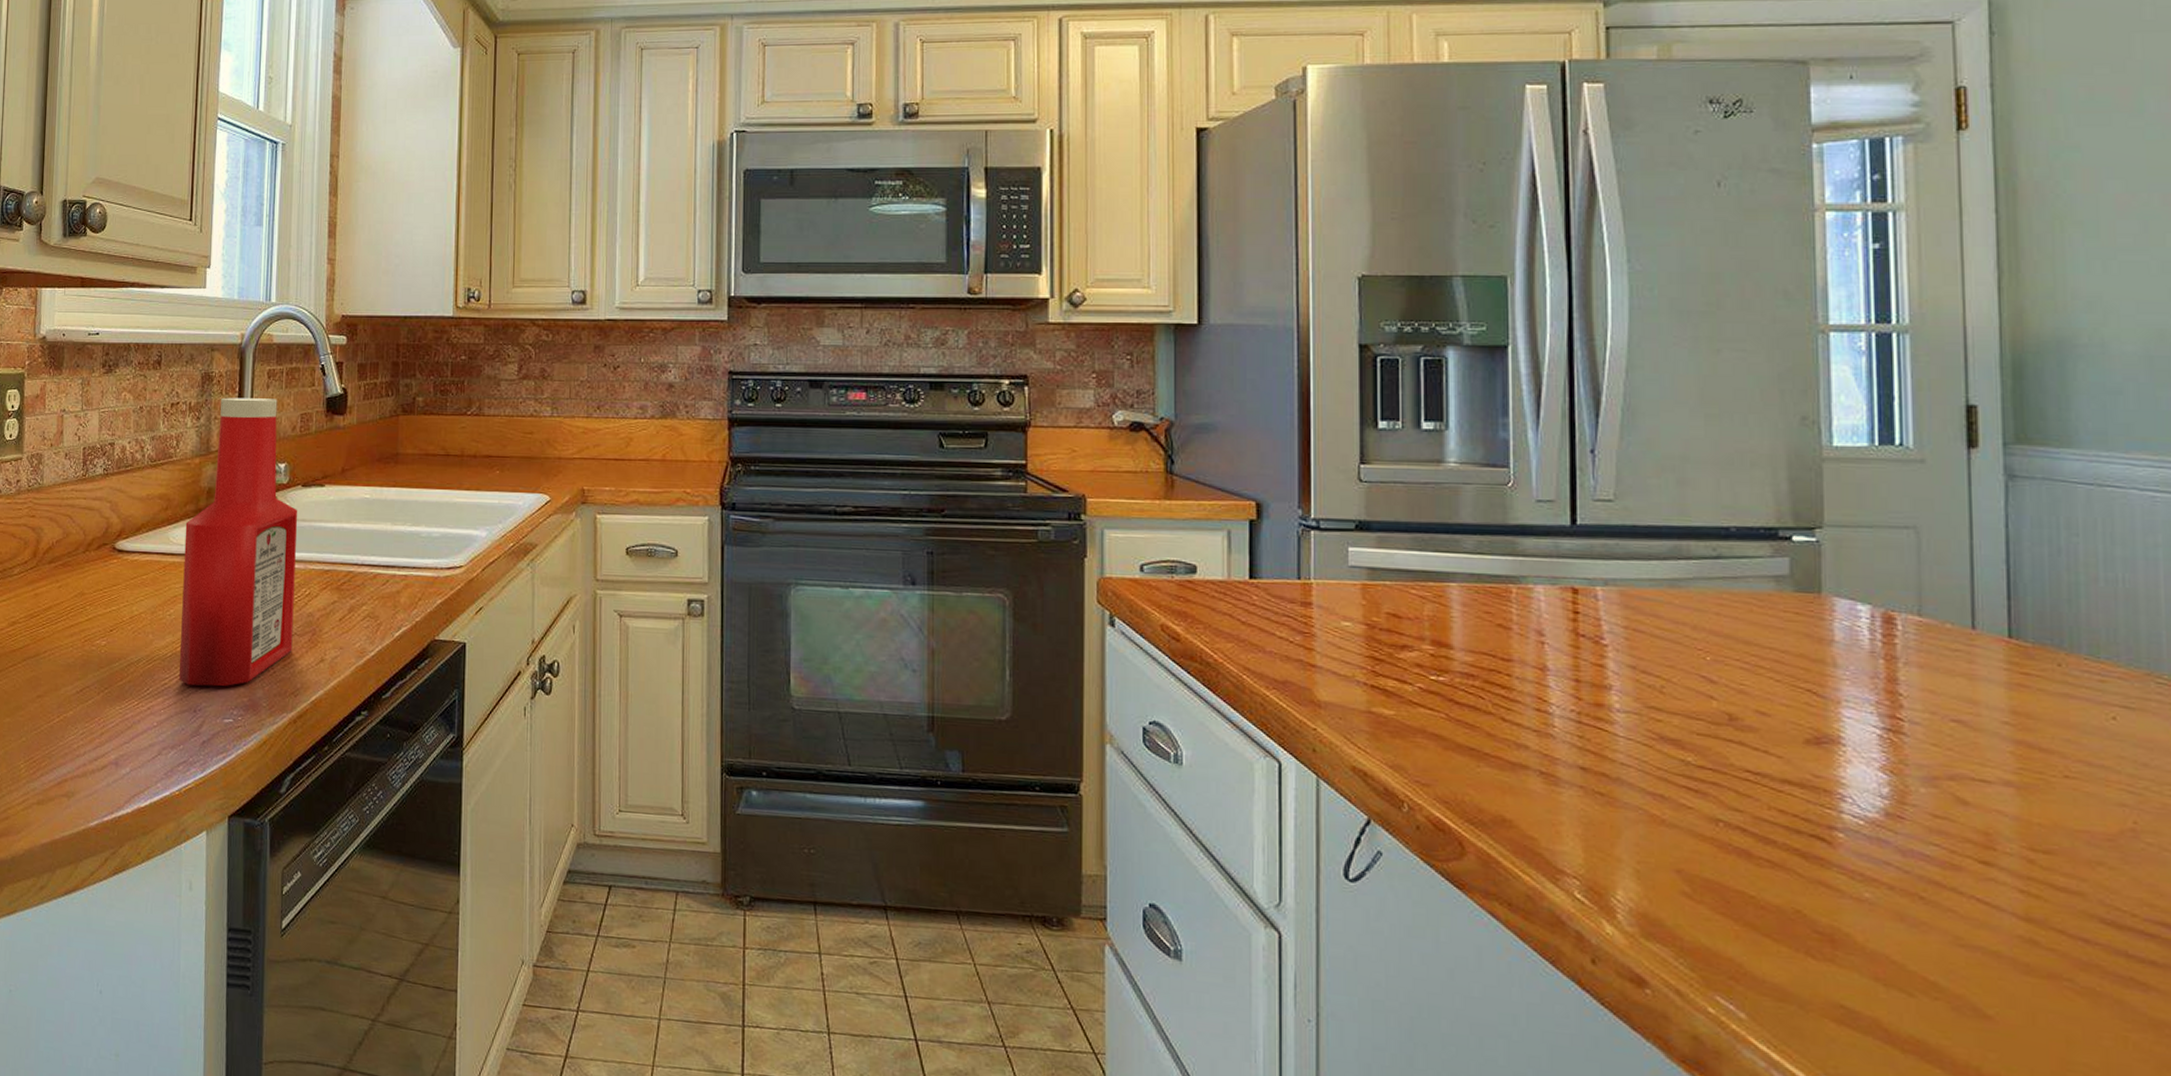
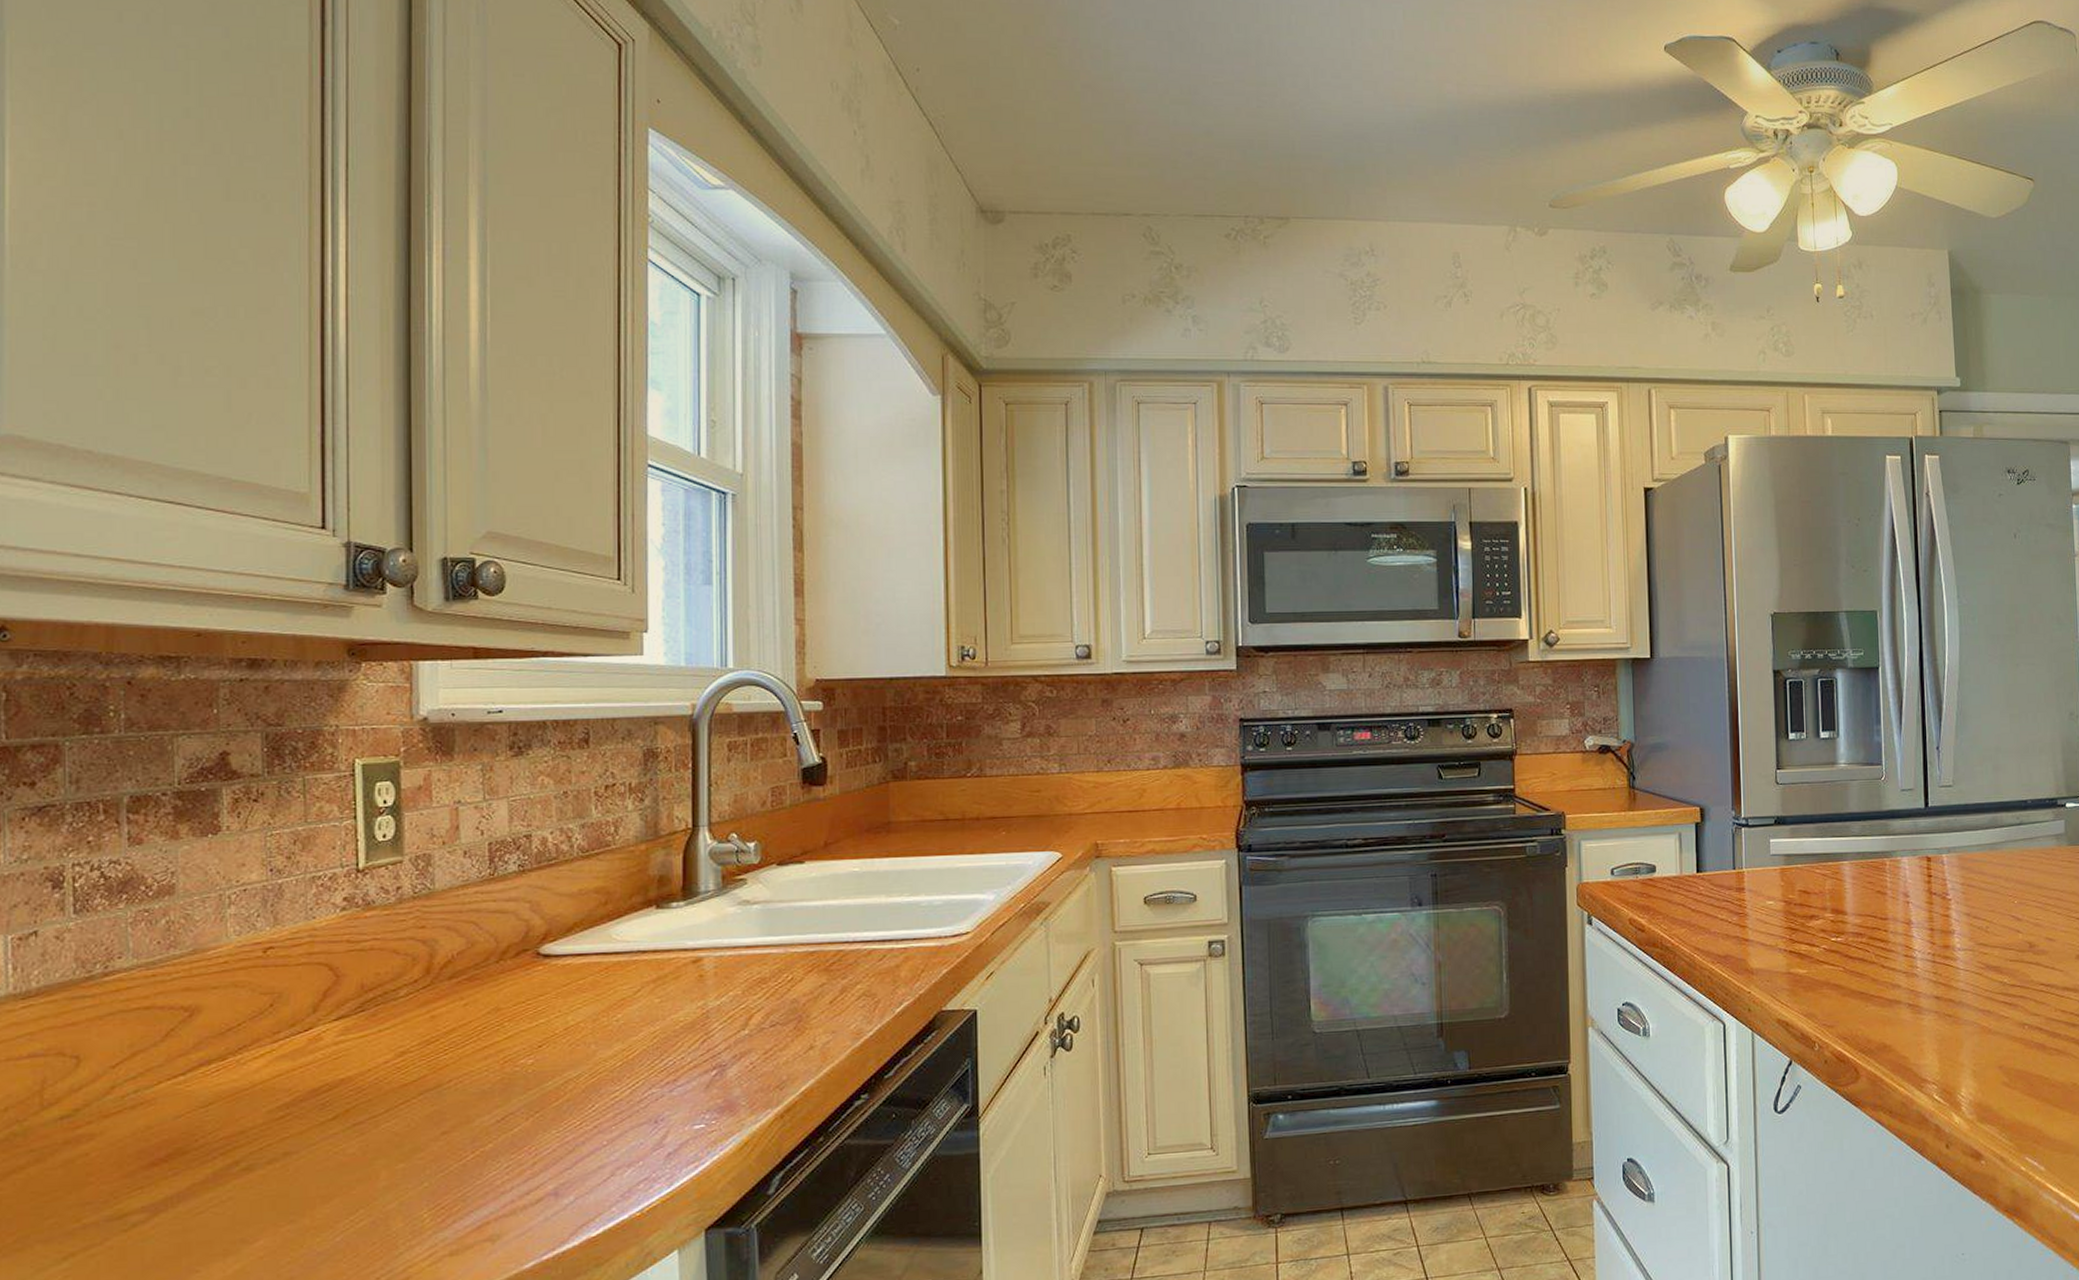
ketchup bottle: present [178,397,298,687] -> none [632,773,775,1095]

